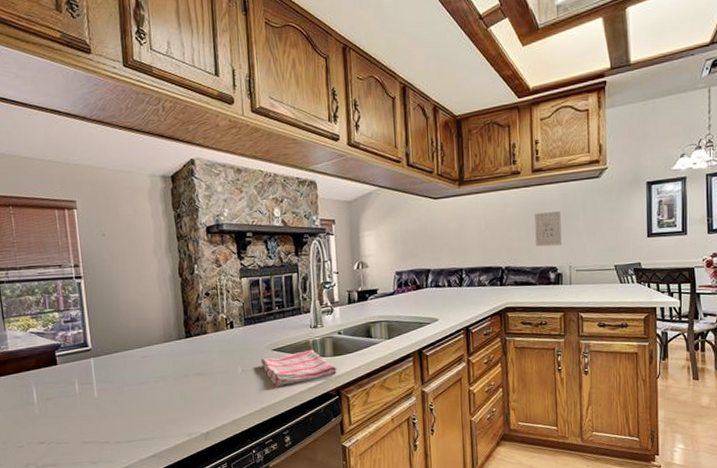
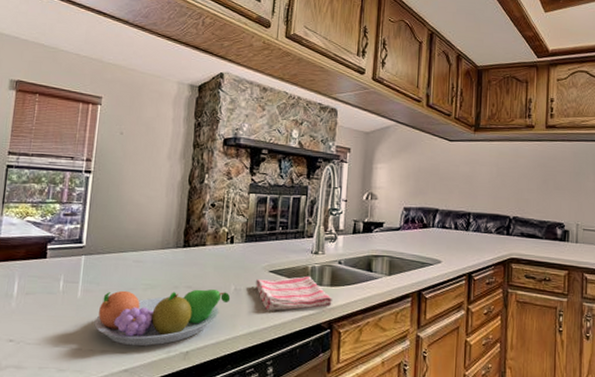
fruit bowl: none [115,373,240,434] -> present [94,289,231,347]
wall art: present [535,212,562,247] -> none [545,168,571,202]

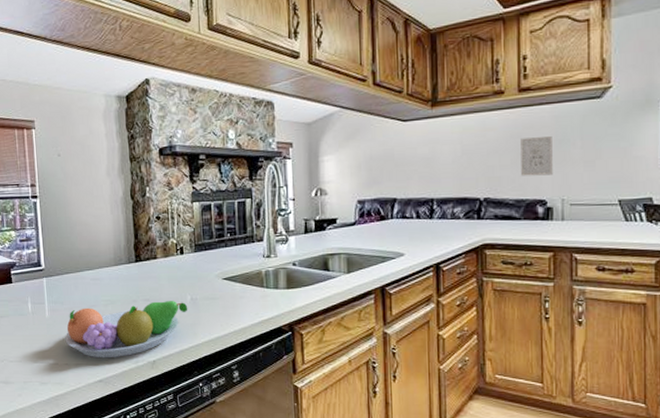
dish towel: present [255,275,332,311] -> none [210,280,291,318]
wall art: none [545,168,571,202] -> present [520,137,553,176]

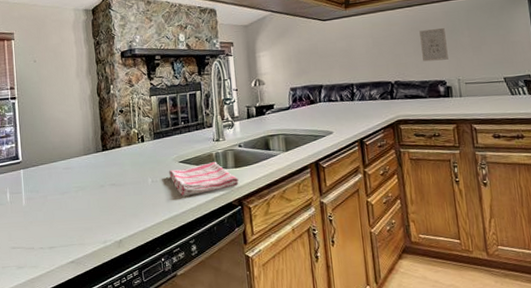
fruit bowl: present [65,301,188,359] -> none [40,184,150,241]
dish towel: none [210,280,291,318] -> present [168,161,239,197]

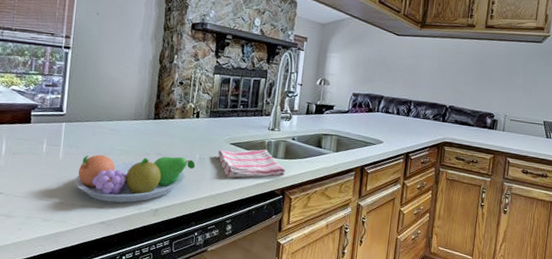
fruit bowl: none [40,184,150,241] -> present [74,154,196,203]
wall art: present [419,28,449,62] -> none [479,64,504,95]

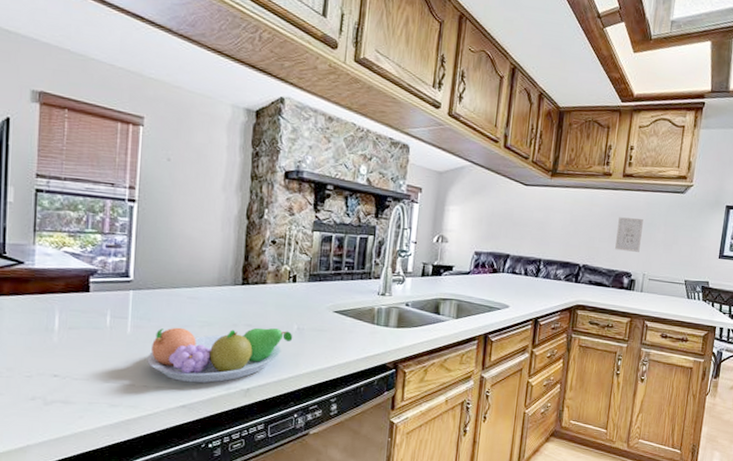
dish towel: present [217,149,285,178] -> none [319,317,398,351]
wall art: none [479,64,504,95] -> present [615,217,643,252]

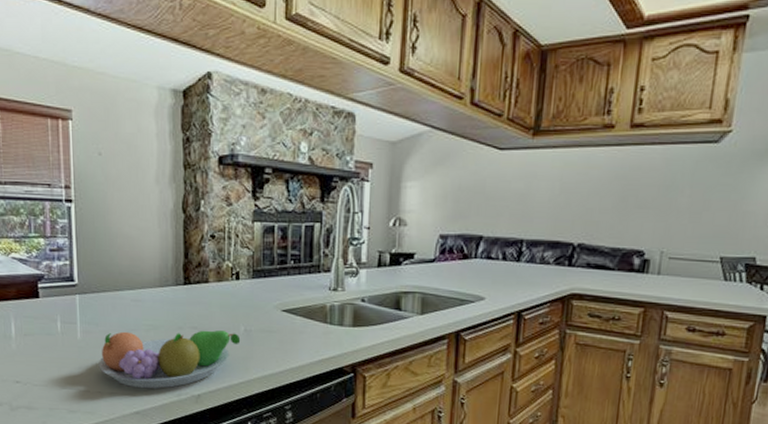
wall art: present [615,217,643,252] -> none [621,180,660,224]

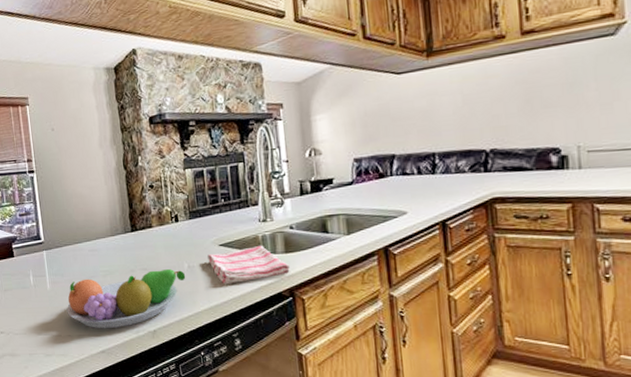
dish towel: none [266,315,355,354] -> present [207,245,290,285]

